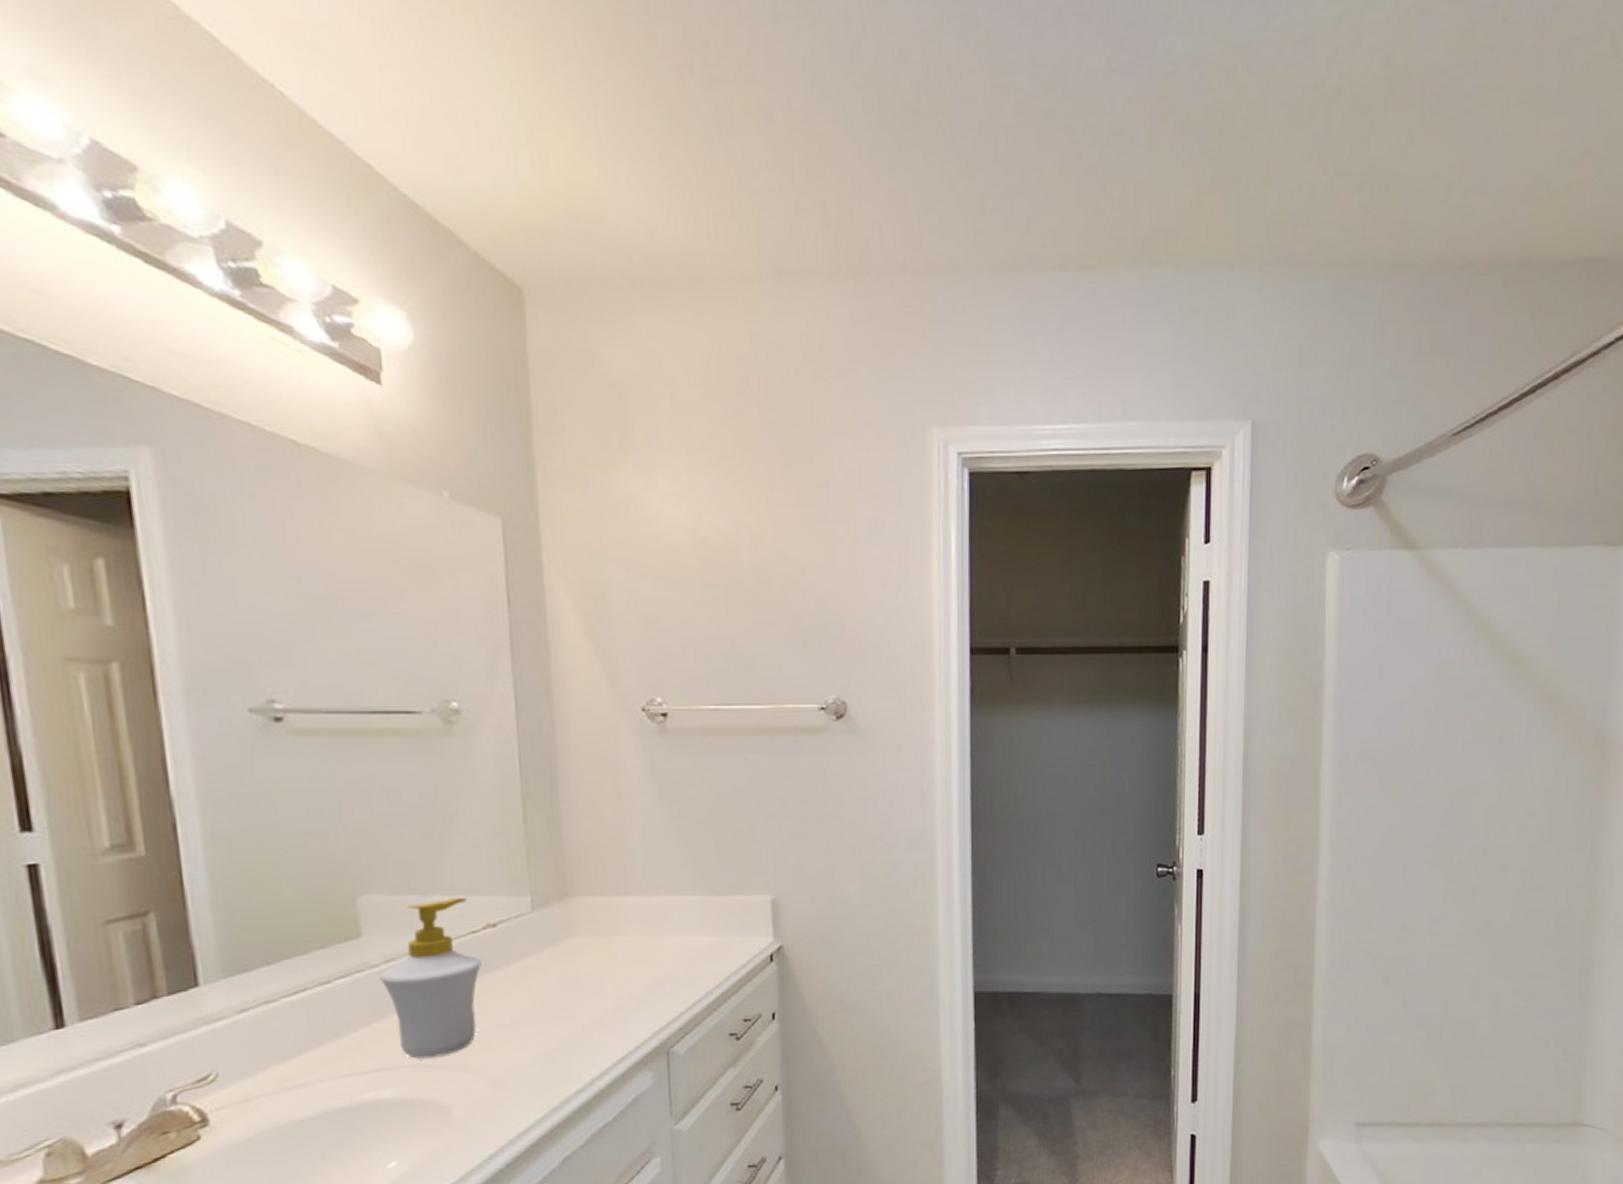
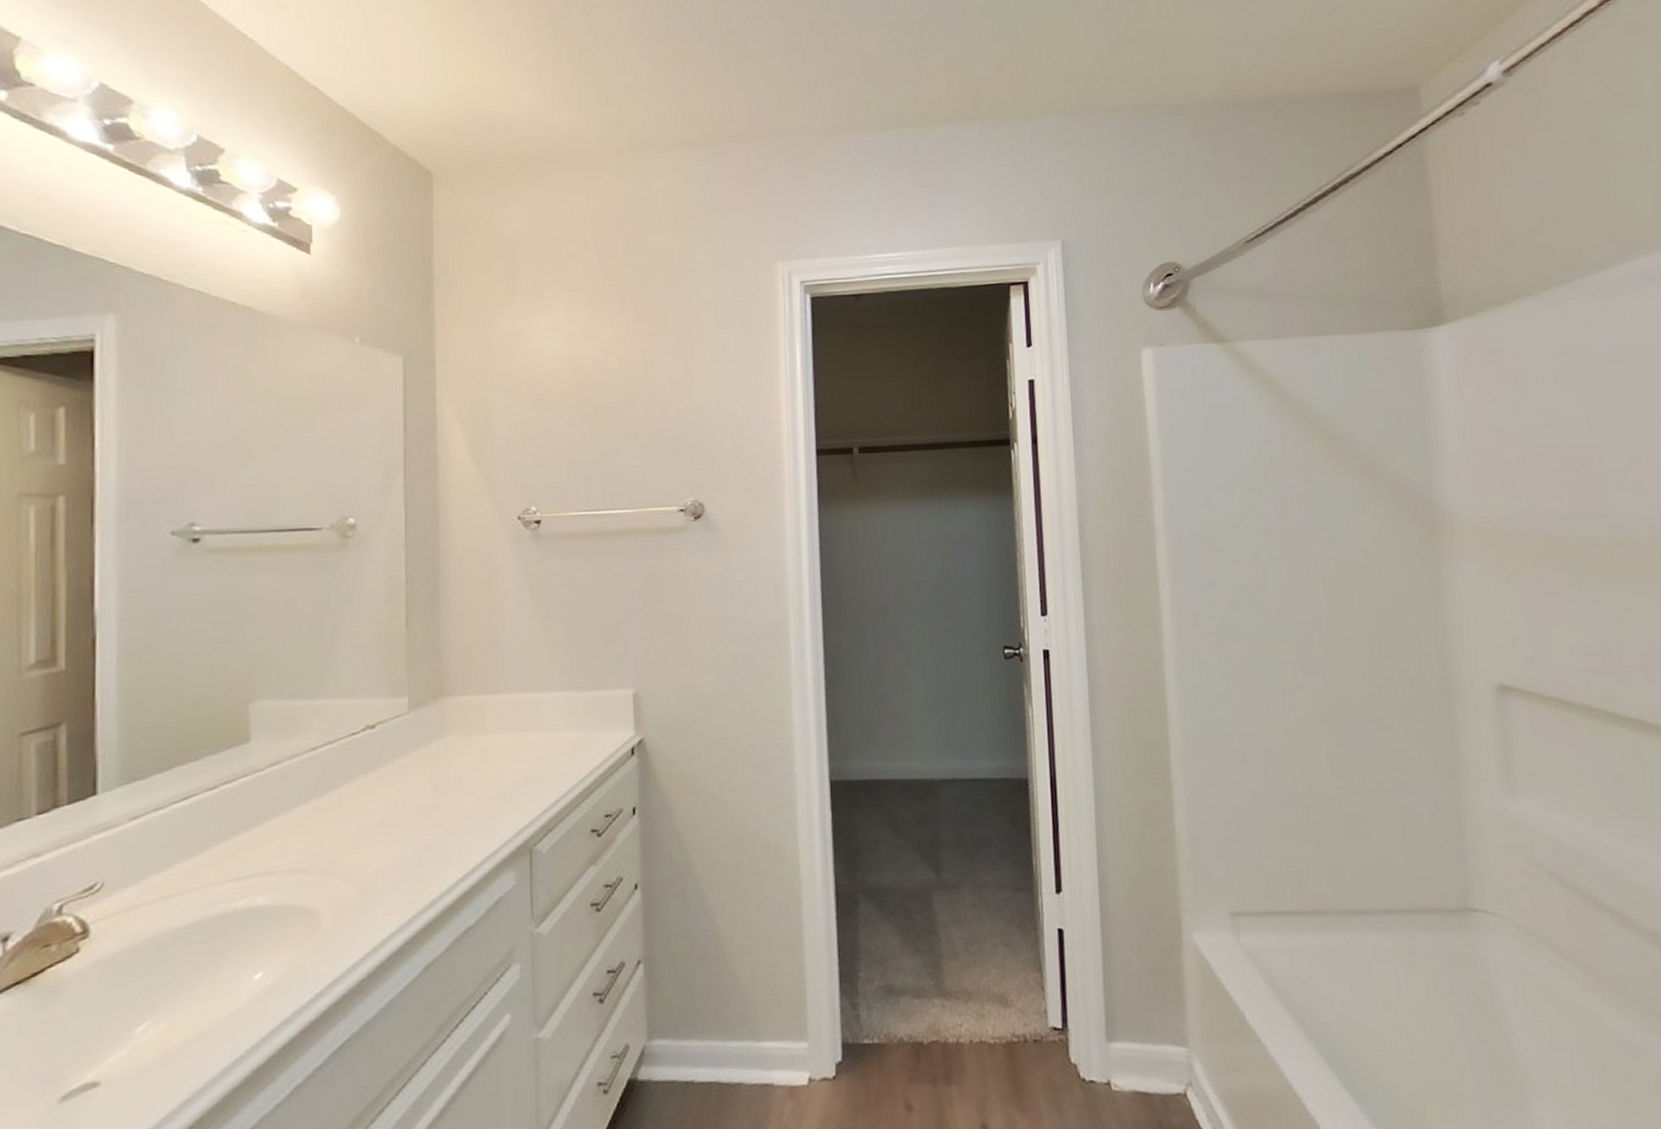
soap bottle: present [380,897,483,1059] -> none [263,700,360,863]

